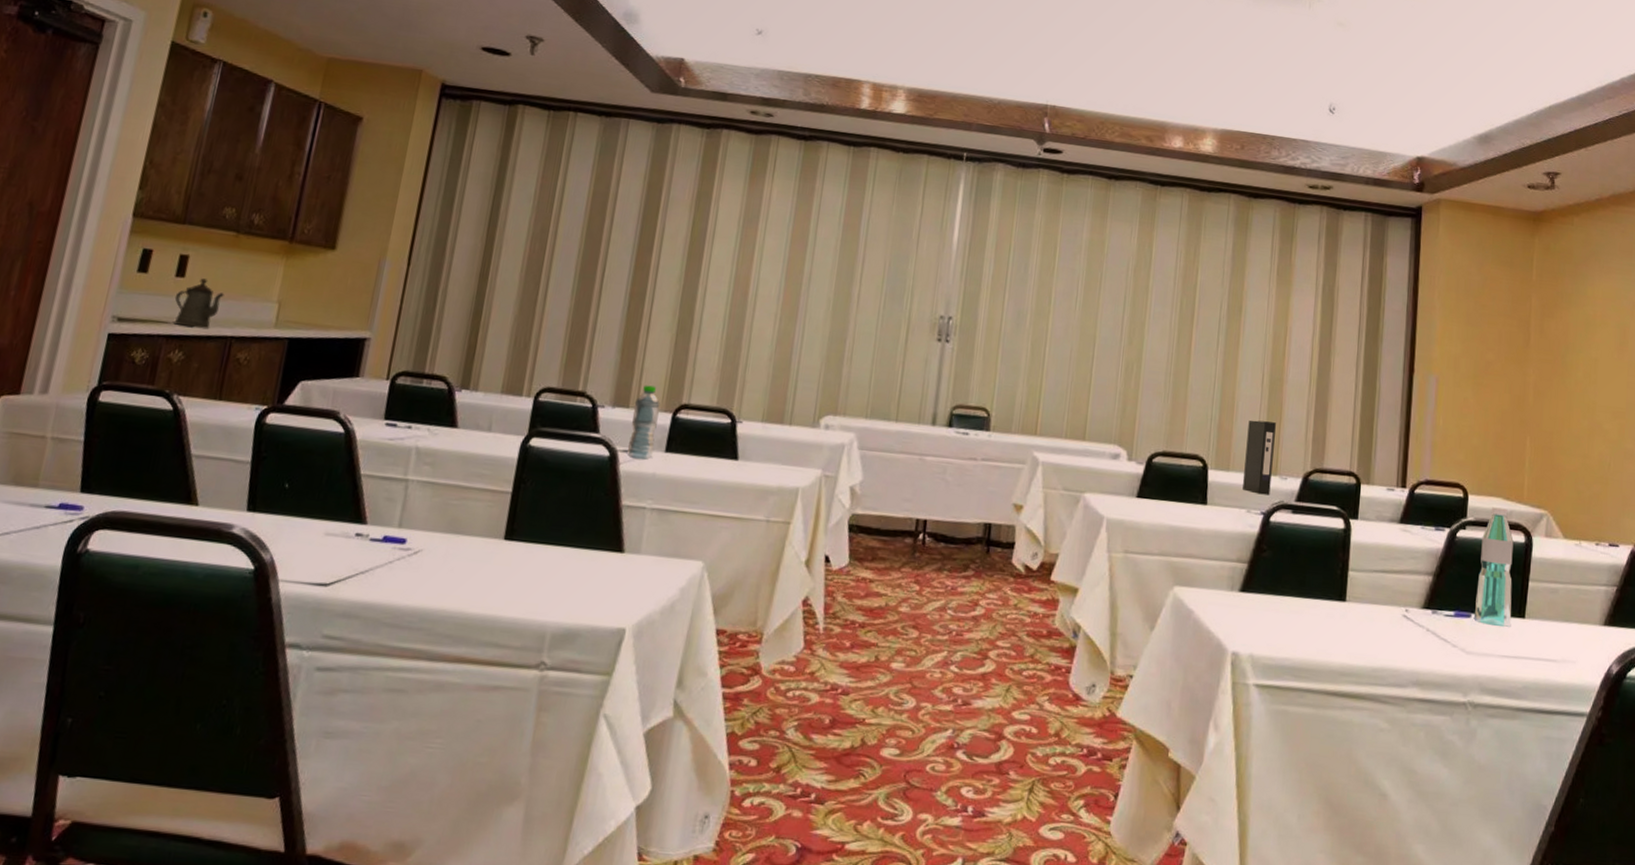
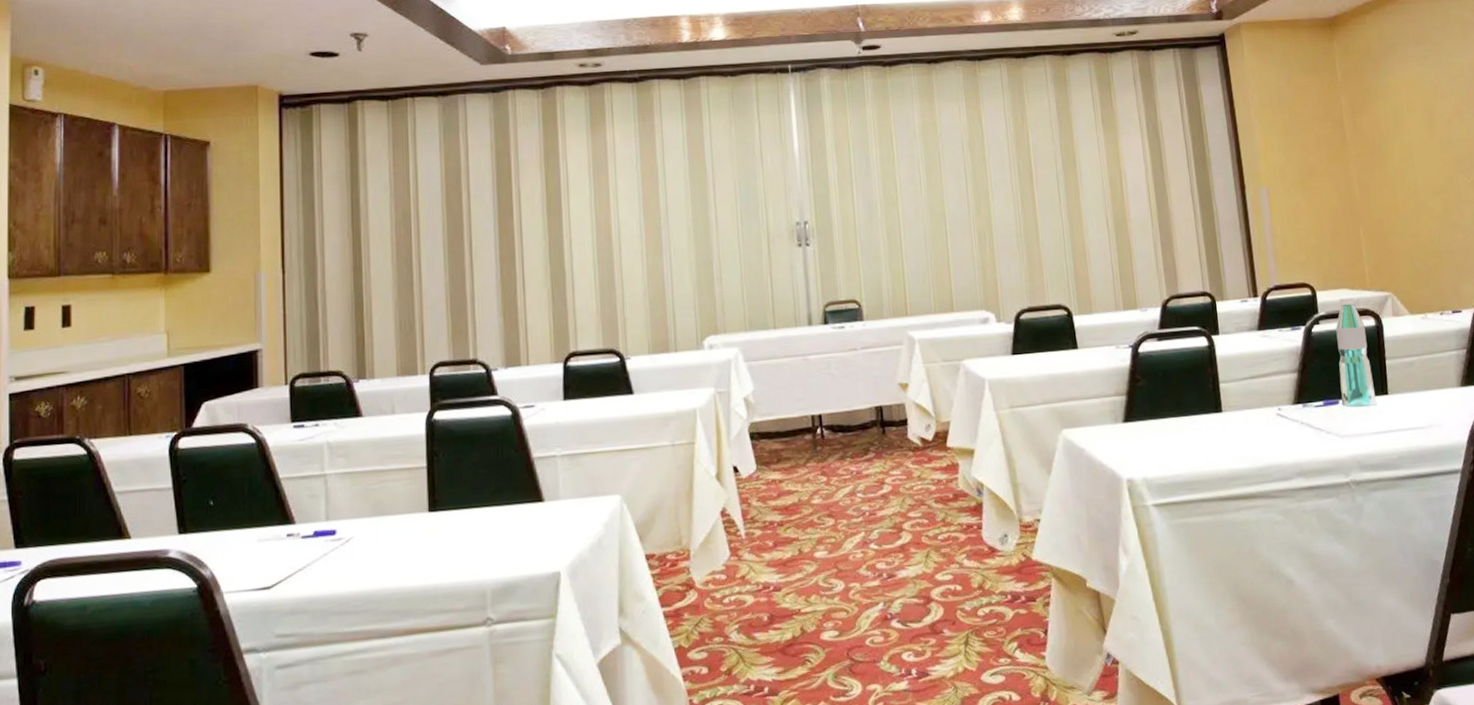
coffee pot: present [173,278,225,330] -> none [65,324,113,374]
water bottle: present [627,385,660,461] -> none [525,341,553,413]
binder: present [1243,420,1276,496] -> none [1102,260,1134,330]

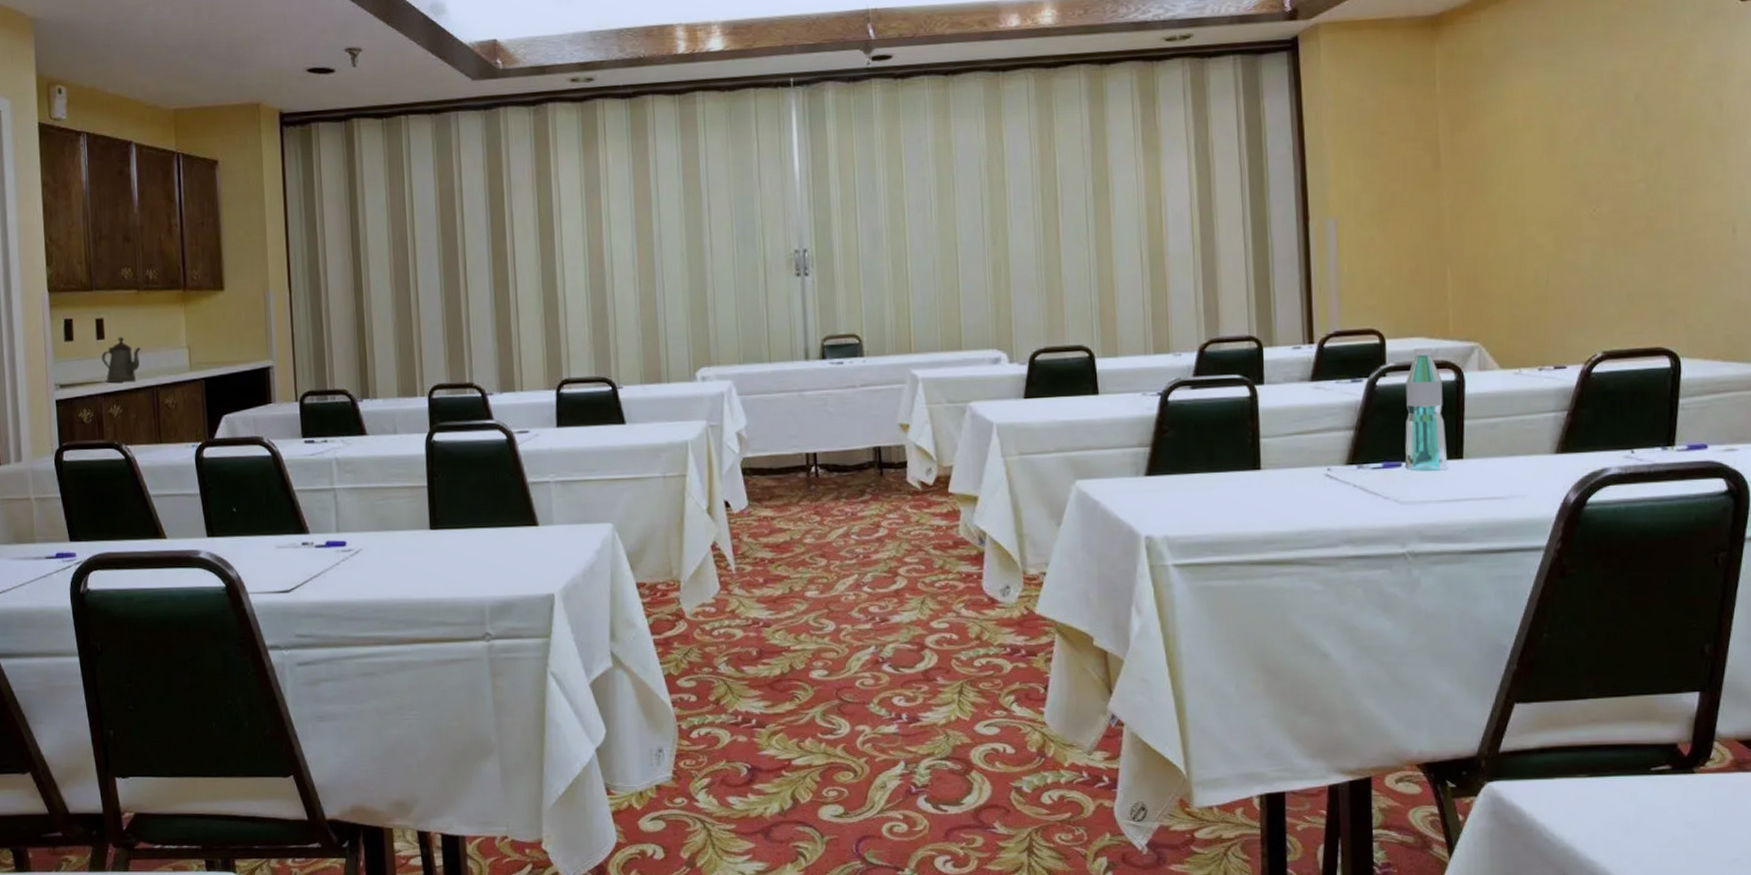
coffee pot: none [65,324,113,374] -> present [101,337,141,384]

